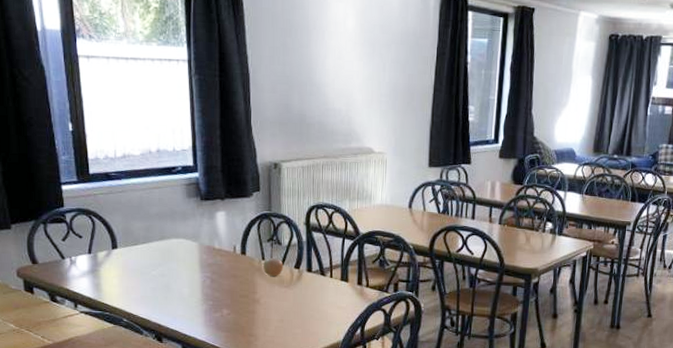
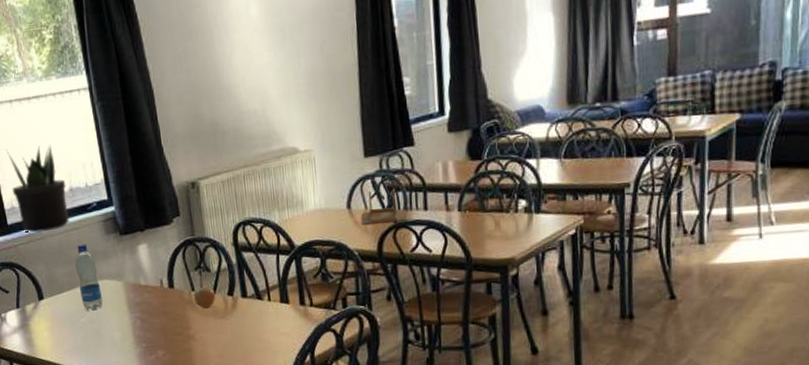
planter: none [96,102,154,186] -> present [5,145,69,233]
bottle: none [153,202,176,266] -> present [75,243,103,311]
napkin holder: none [419,196,457,227] -> present [361,189,408,225]

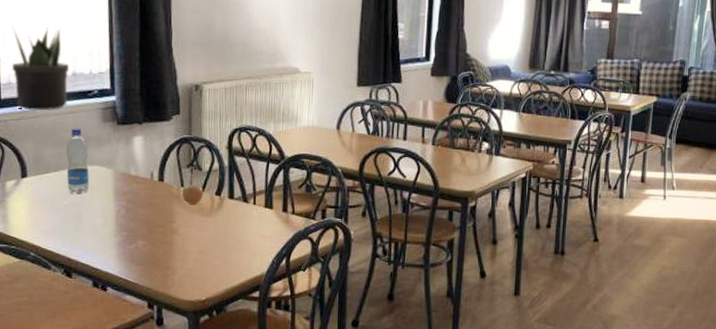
napkin holder: present [361,189,408,225] -> none [347,117,388,148]

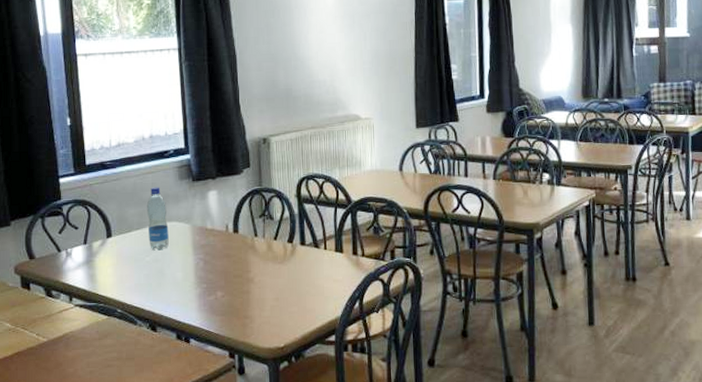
planter: present [11,25,70,111] -> none [93,95,147,174]
fruit: present [182,183,204,204] -> none [256,232,277,253]

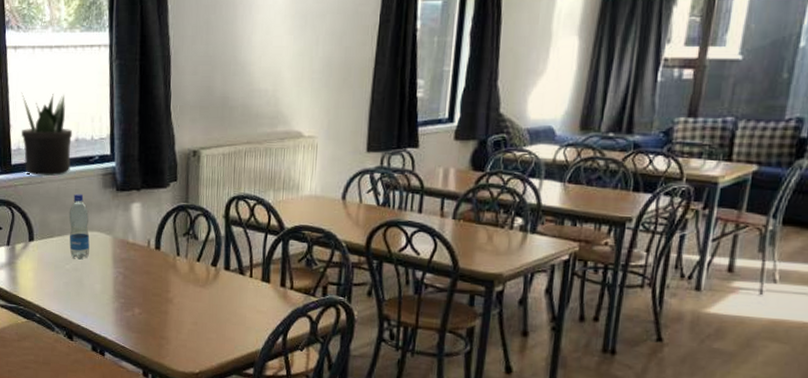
planter: none [93,95,147,174] -> present [21,92,73,176]

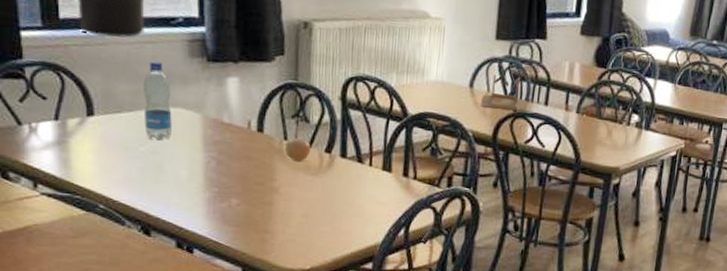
fruit: none [178,252,200,274] -> present [285,136,311,161]
napkin holder: none [353,186,400,221] -> present [481,75,527,113]

